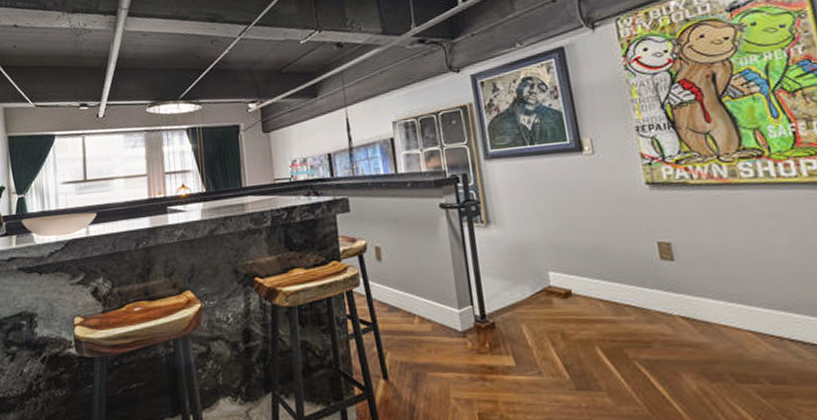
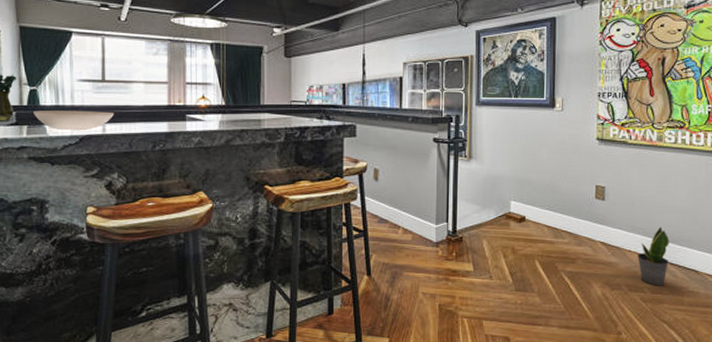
potted plant: none [738,289,788,373] -> present [637,226,670,286]

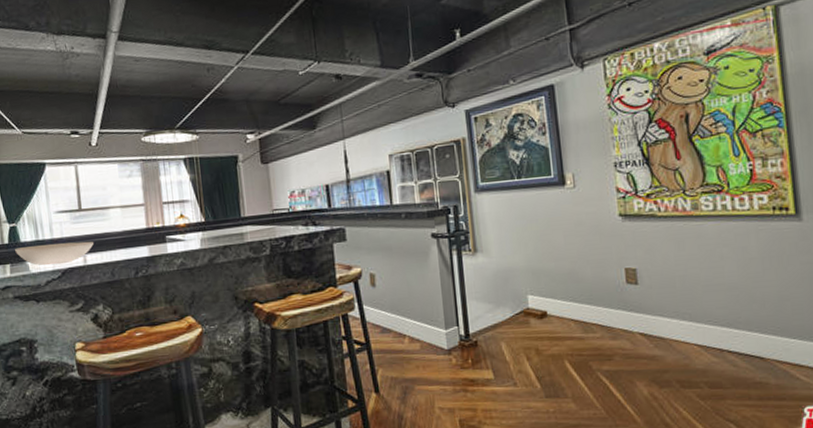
potted plant: present [637,226,670,286] -> none [686,309,726,380]

